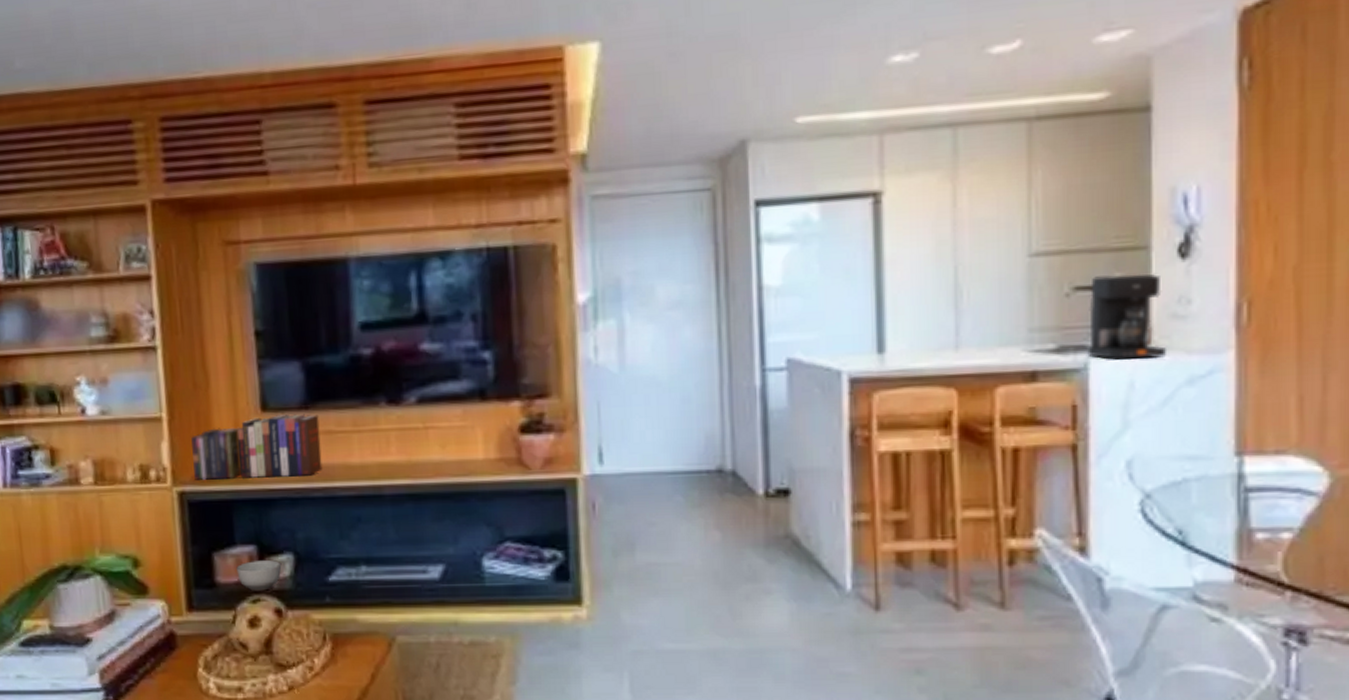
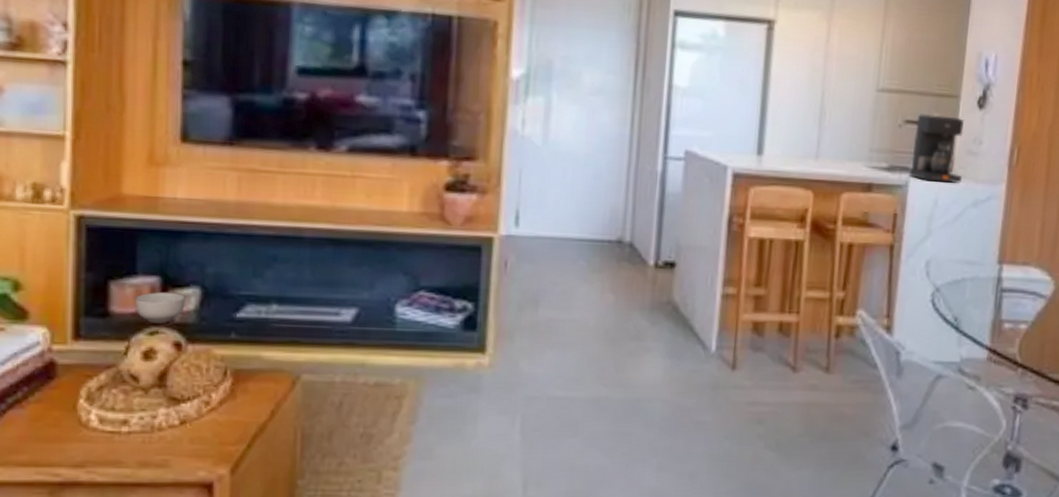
books: present [191,427,242,480] -> none [97,153,155,207]
books: present [237,414,323,478] -> none [151,147,244,212]

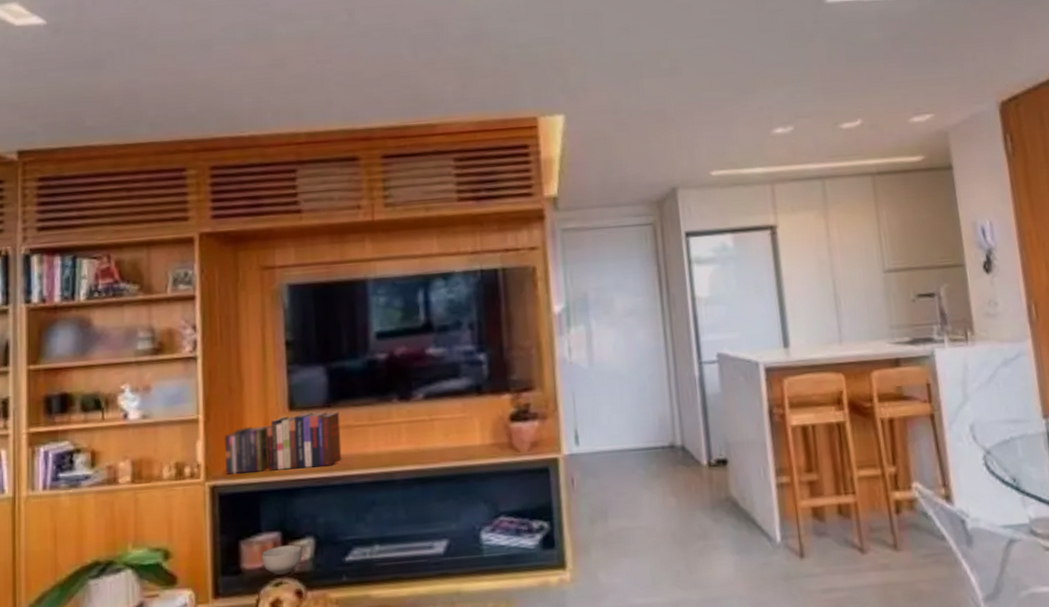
books: none [97,153,155,207] -> present [225,425,270,475]
books: none [151,147,244,212] -> present [267,411,342,471]
coffee maker: present [909,114,964,184] -> none [928,283,987,349]

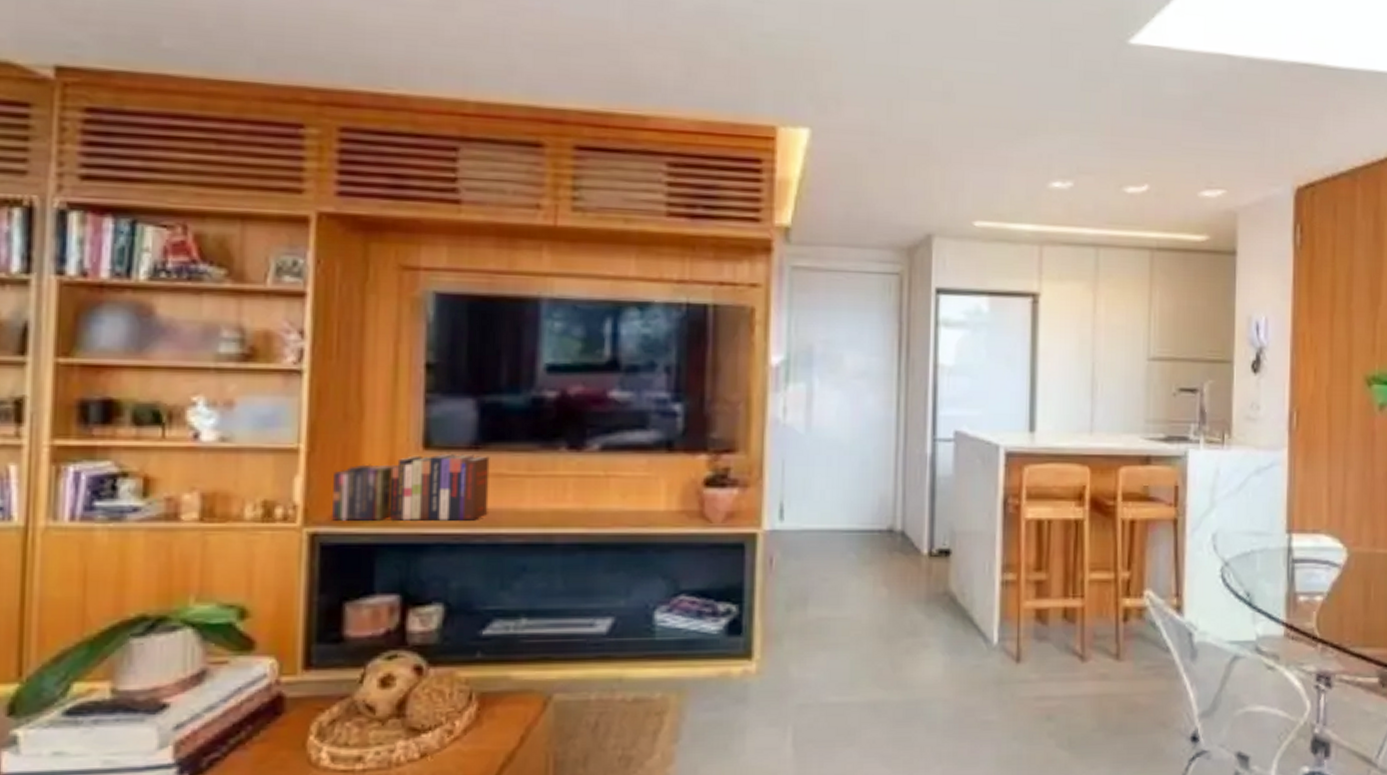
bowl: present [261,544,303,575] -> none [372,610,428,646]

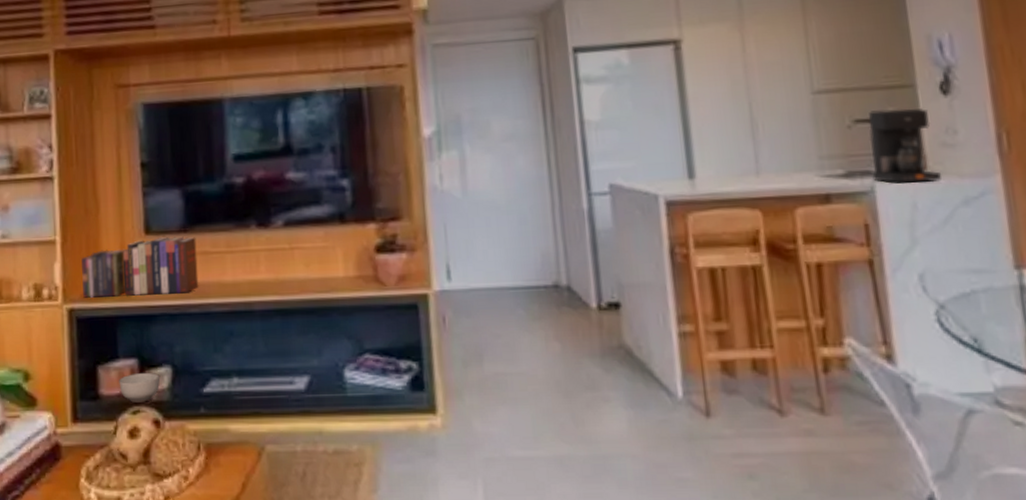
bowl: none [372,610,428,646] -> present [119,372,161,403]
coffee maker: none [1187,381,1243,452] -> present [868,107,943,184]

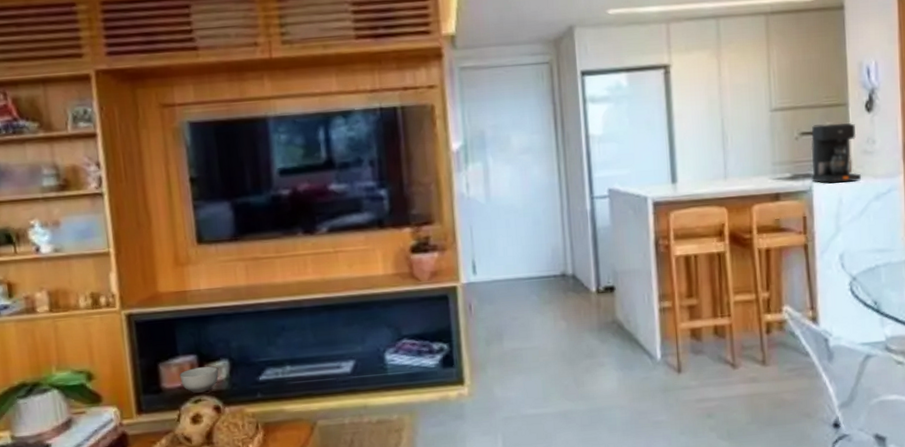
books: present [81,249,126,298] -> none [136,257,183,304]
books: present [123,236,199,296] -> none [177,244,251,300]

